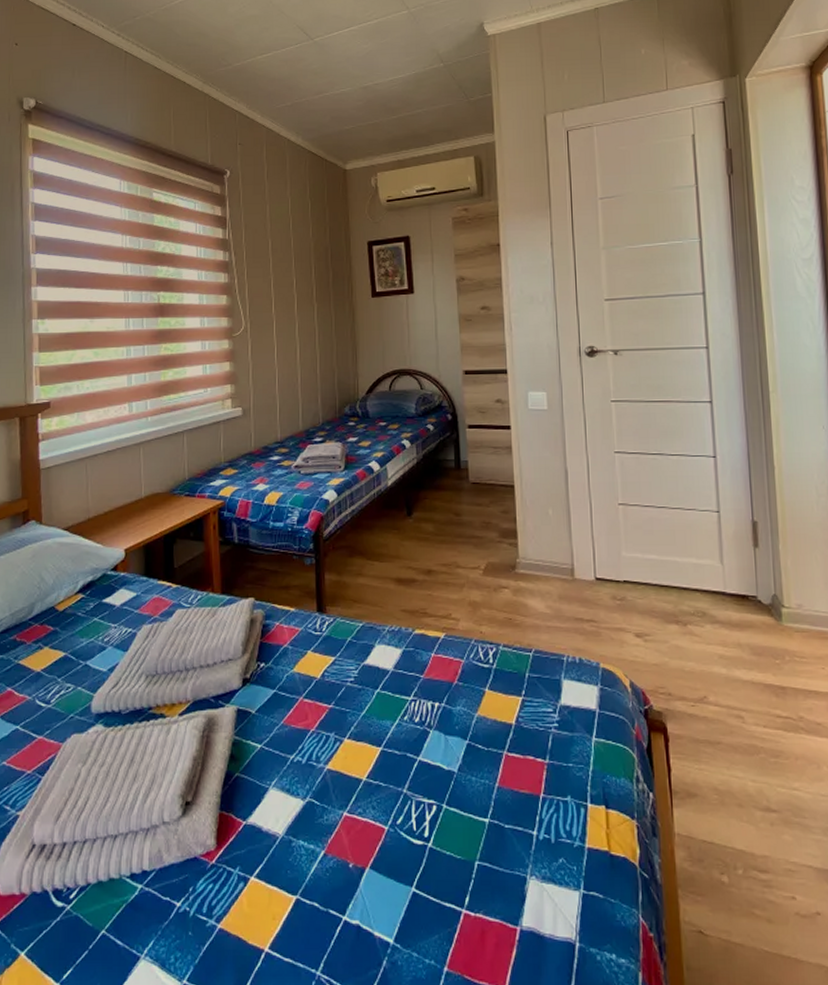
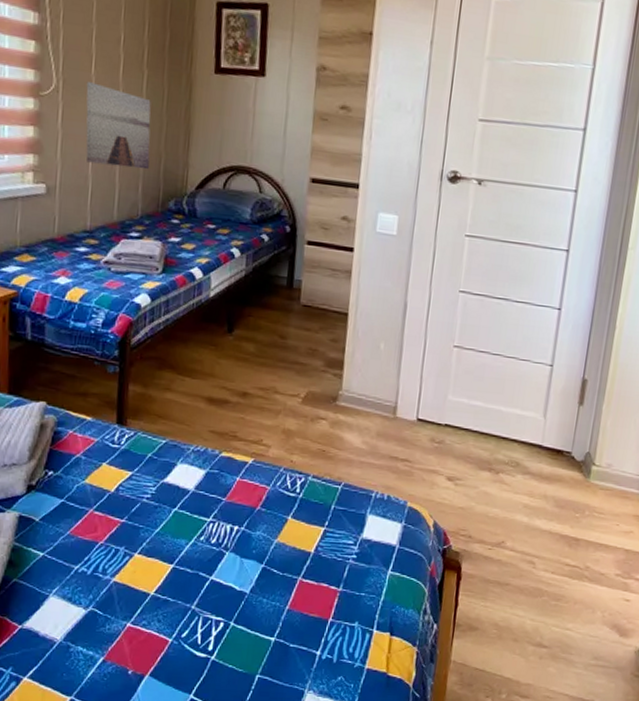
wall art: none [269,320,325,385] -> present [85,82,151,170]

